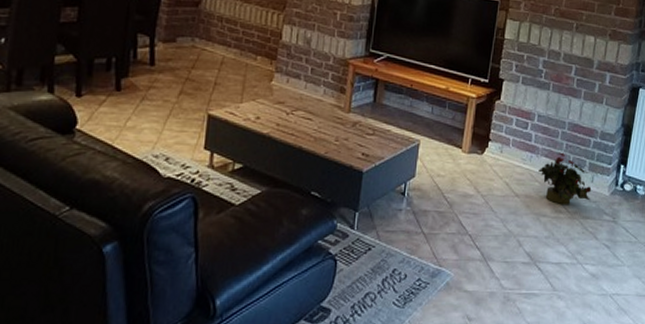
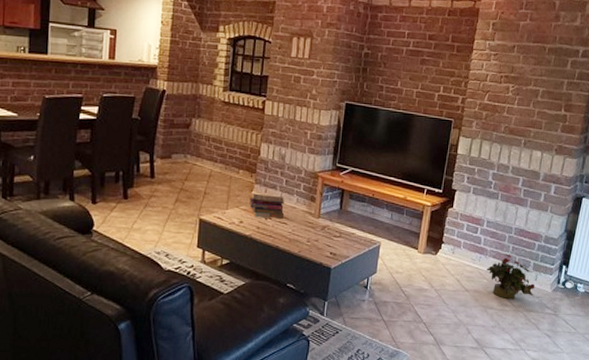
books: none [268,83,310,114] -> present [249,193,285,219]

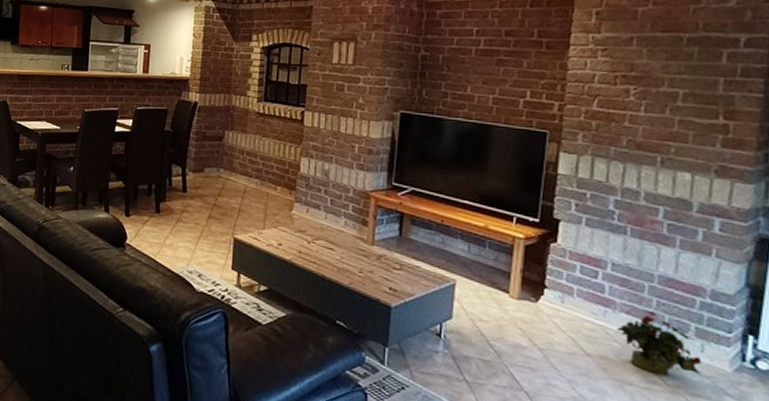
books: present [249,193,285,219] -> none [289,212,331,244]

